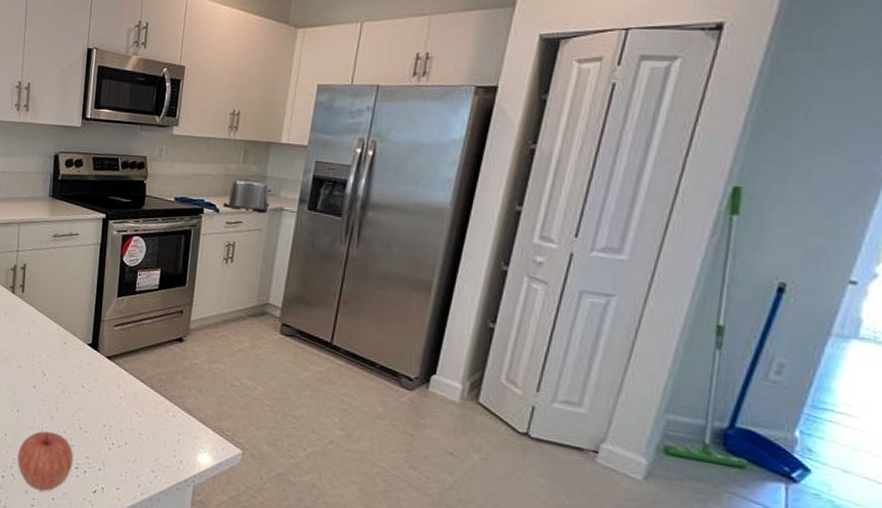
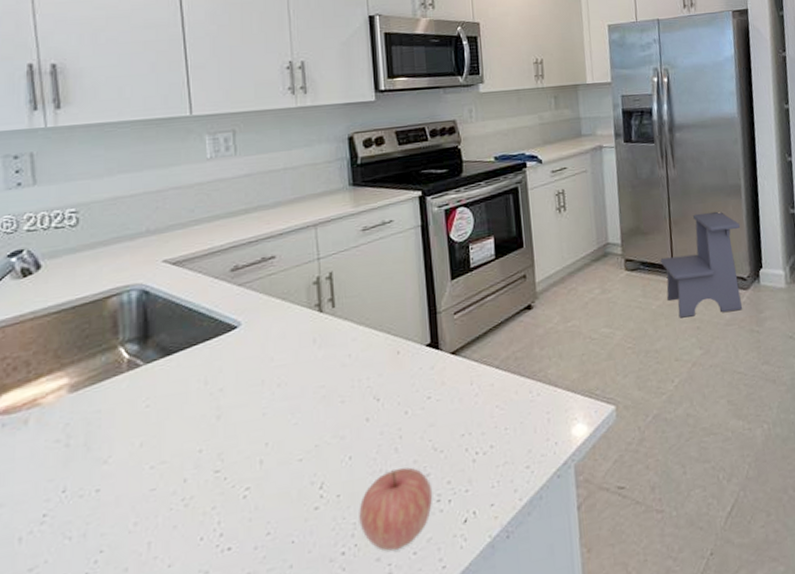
toaster: present [222,178,272,212] -> none [544,123,589,157]
step stool: none [318,299,420,409] -> present [660,212,742,318]

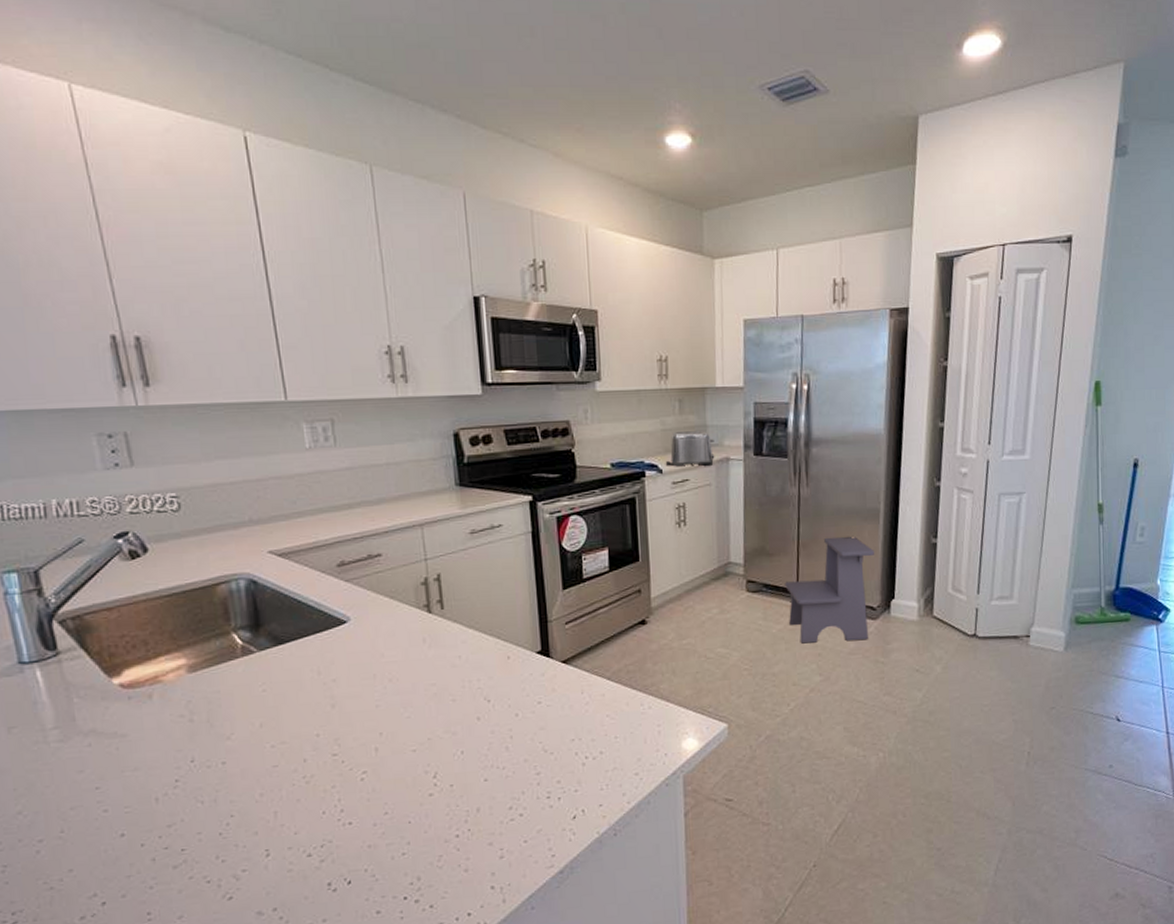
apple: present [359,467,433,551] -> none [471,765,543,837]
toaster: none [544,123,589,157] -> present [665,431,715,467]

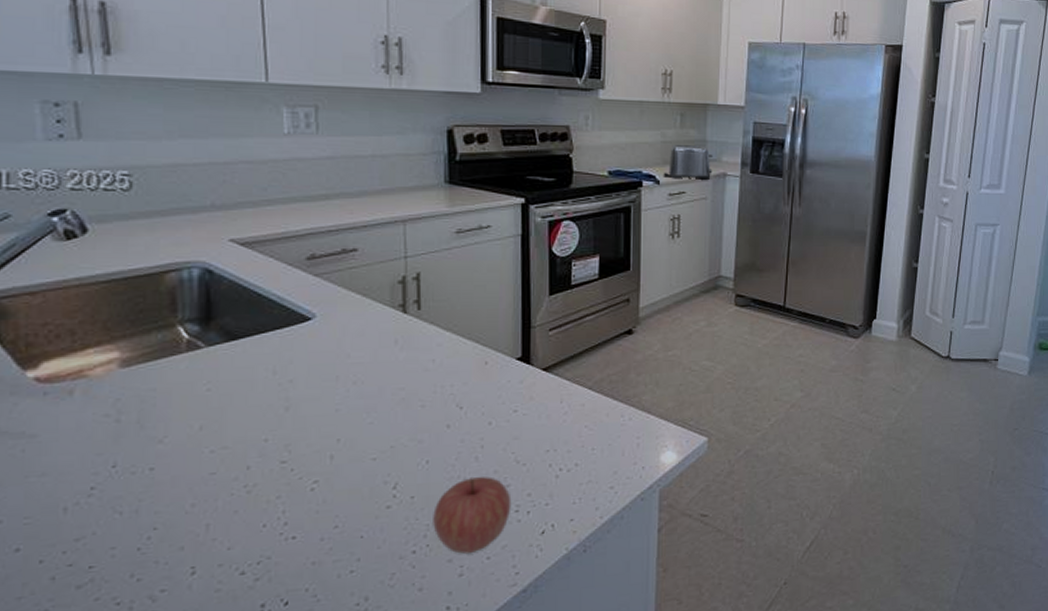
apple: none [471,765,543,837] -> present [433,476,512,554]
step stool: present [785,537,874,644] -> none [772,256,859,359]

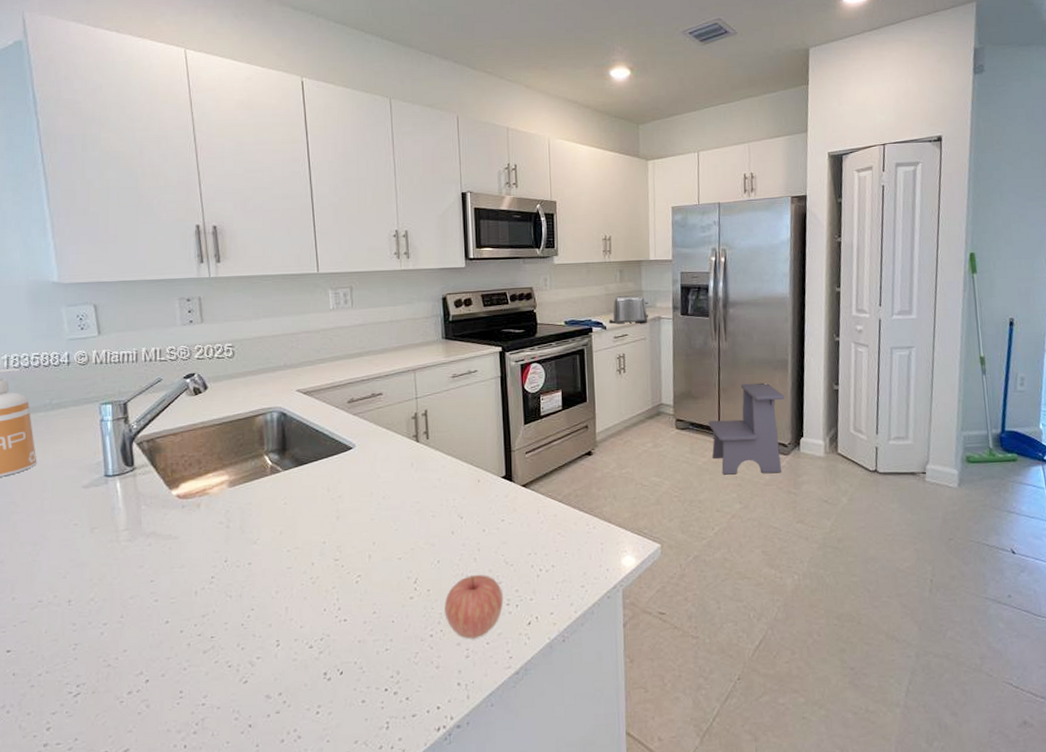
step stool: none [772,256,859,359] -> present [708,383,784,475]

